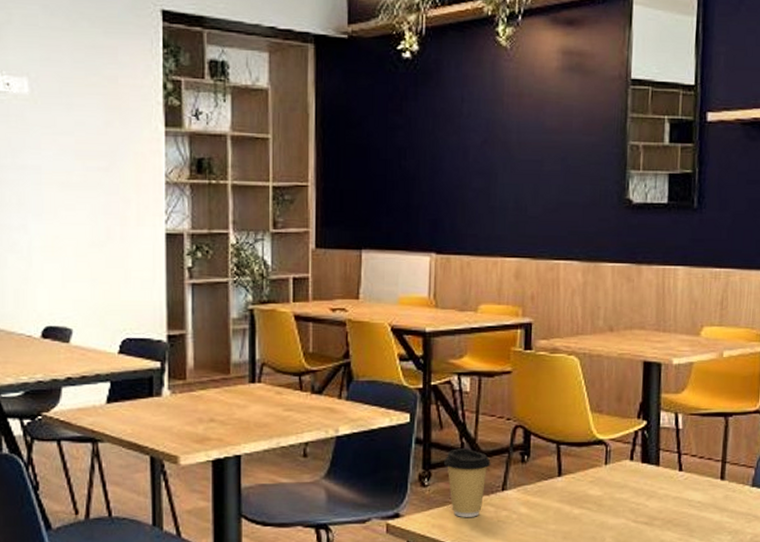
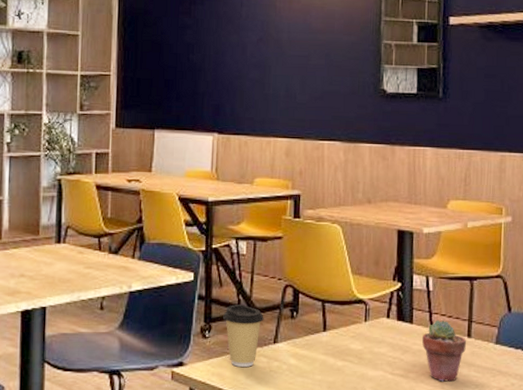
potted succulent: none [669,461,719,529] -> present [422,320,466,382]

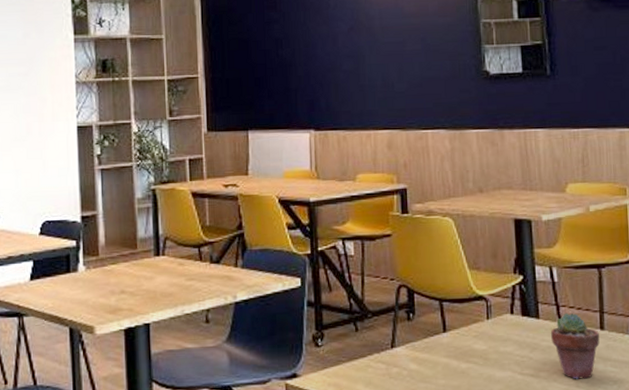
coffee cup: present [223,305,264,367] -> none [335,309,379,375]

